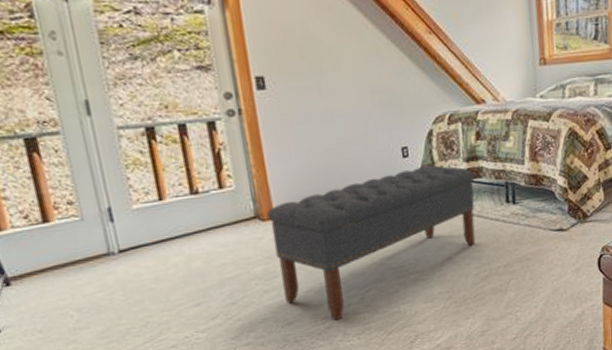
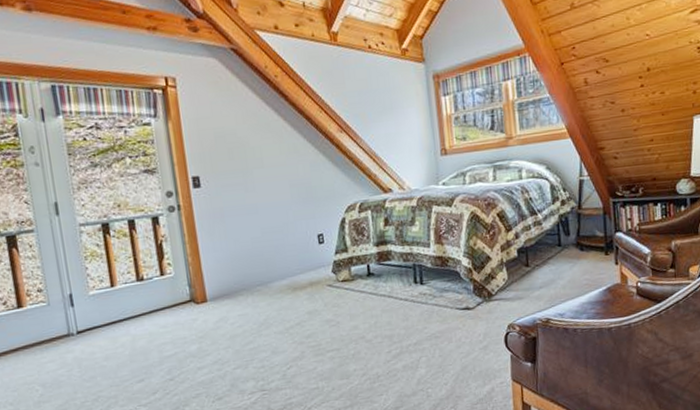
bench: present [267,165,476,321] -> none [201,250,387,396]

